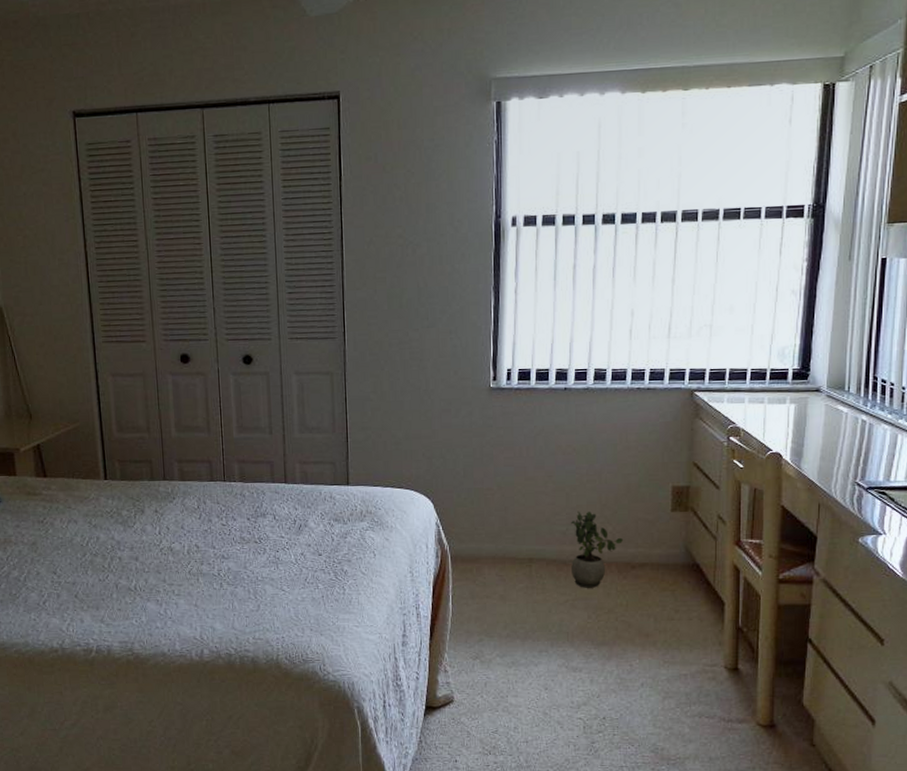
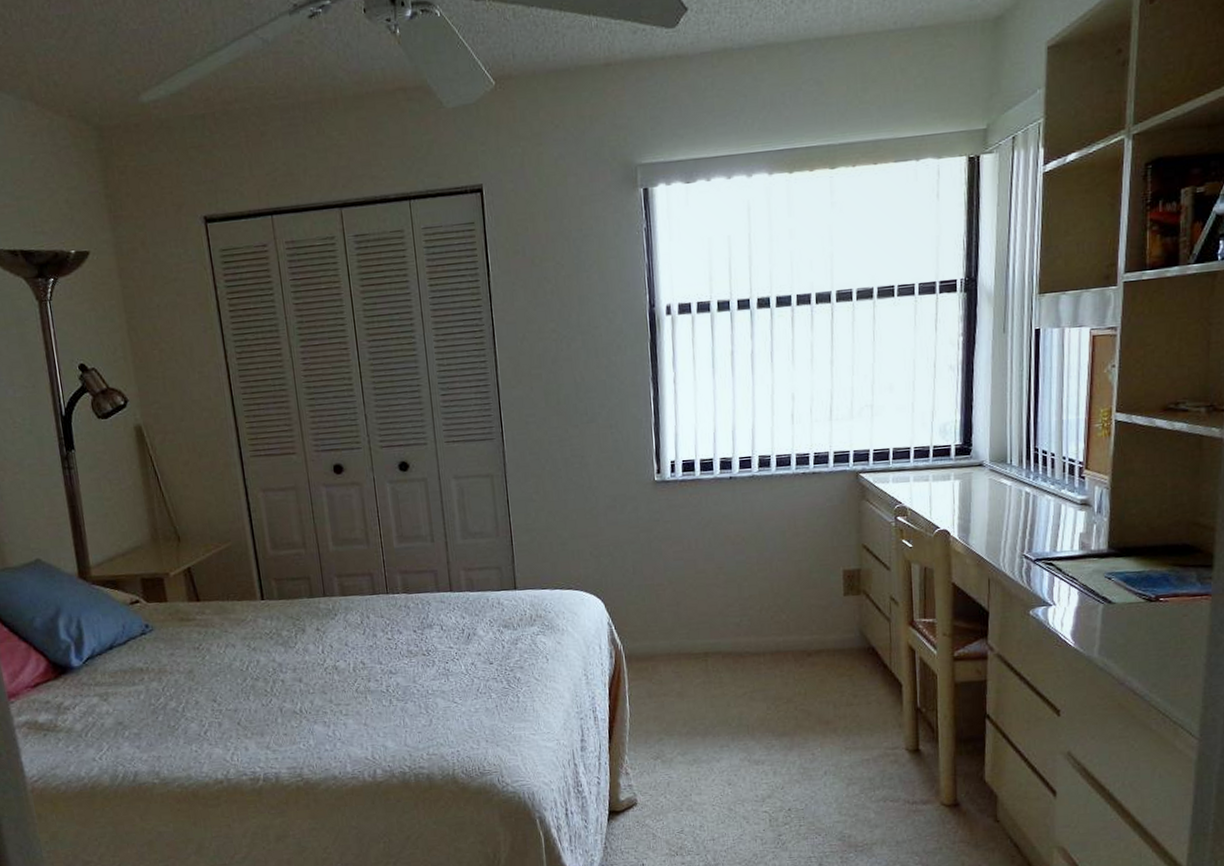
potted plant: present [570,511,623,588] -> none [744,601,797,679]

